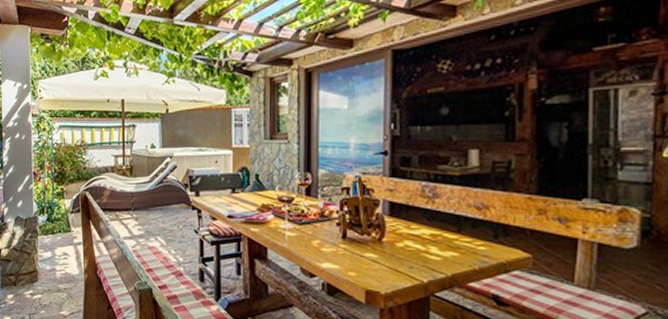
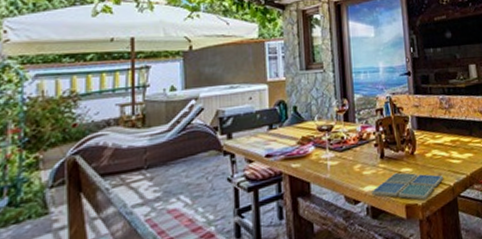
drink coaster: none [328,255,416,290] -> present [371,172,444,200]

